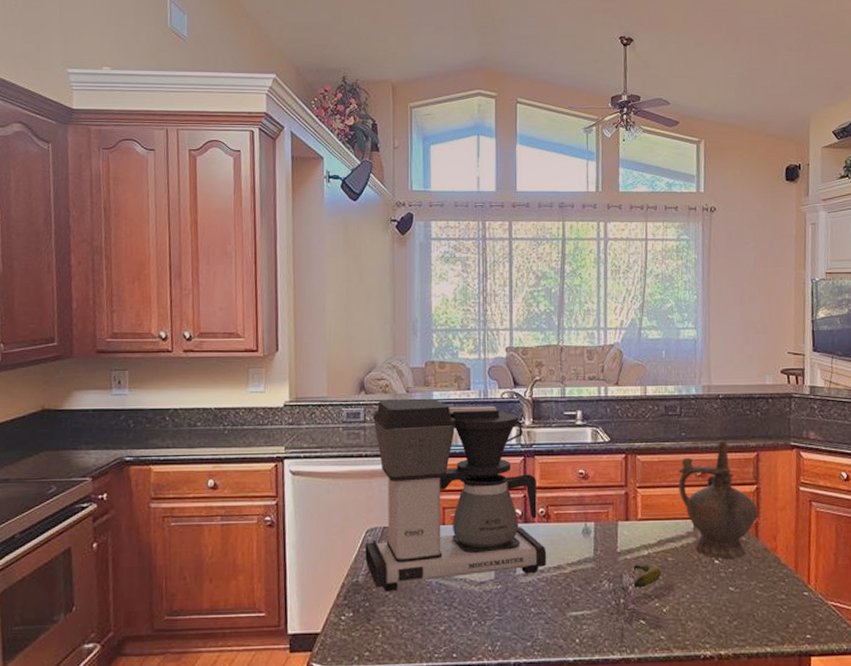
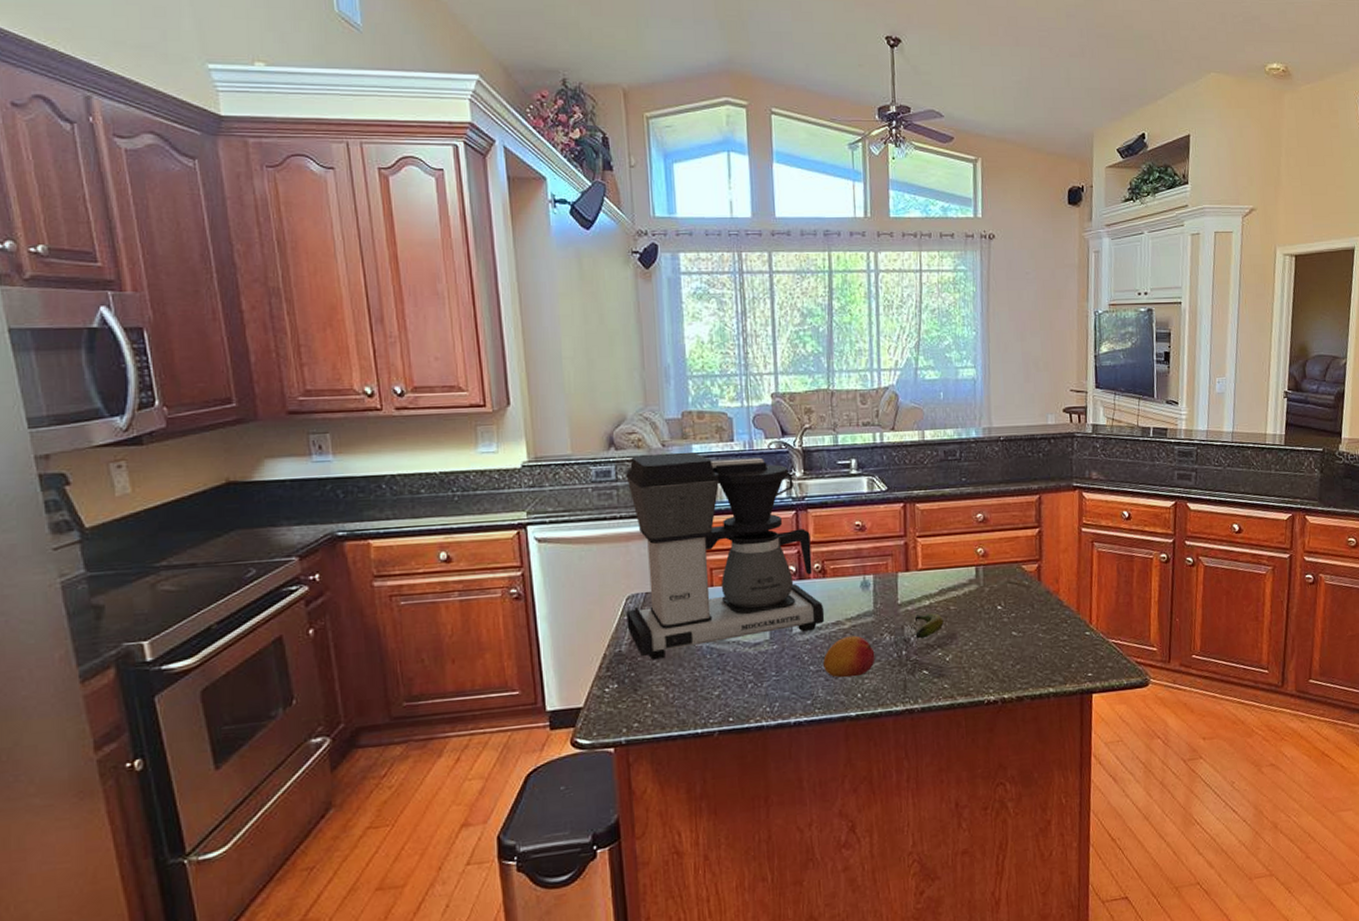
fruit: none [544,581,594,622] -> present [823,635,875,678]
ceremonial vessel: present [678,441,759,559] -> none [959,485,1041,604]

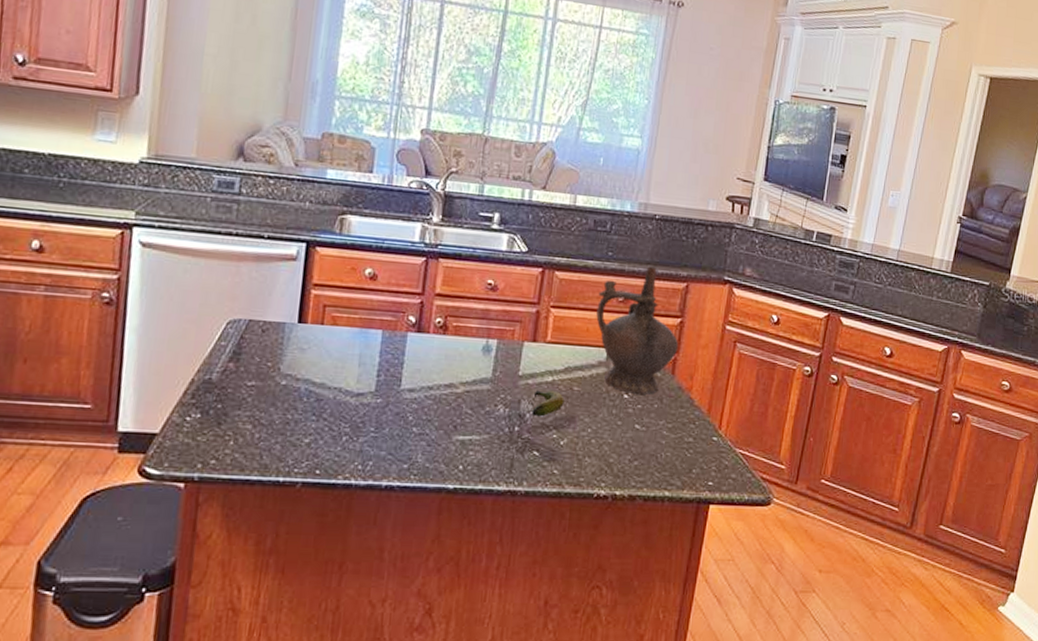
coffee maker: present [626,452,825,660] -> none [222,171,439,395]
fruit: present [823,635,875,678] -> none [427,401,485,447]
ceremonial vessel: none [959,485,1041,604] -> present [596,266,679,395]

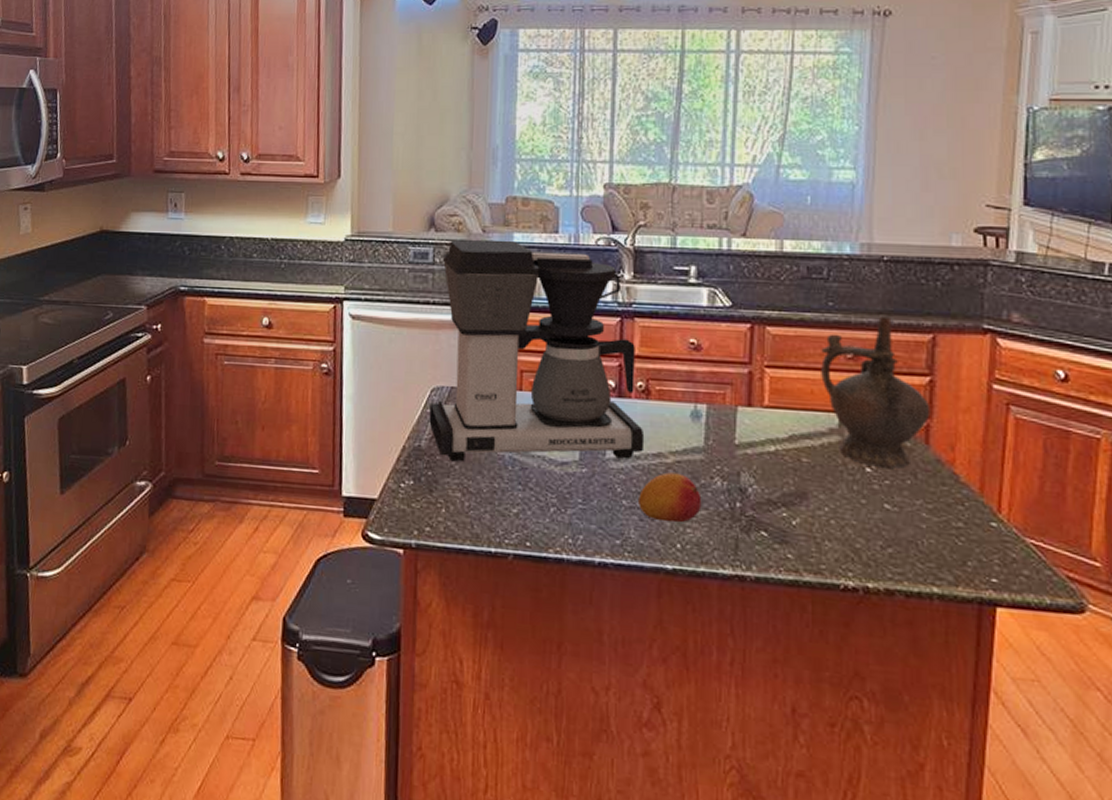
coffee maker: none [222,171,439,395] -> present [429,240,645,462]
fruit: none [427,401,485,447] -> present [639,472,702,523]
banana: present [531,390,565,417] -> none [754,461,792,492]

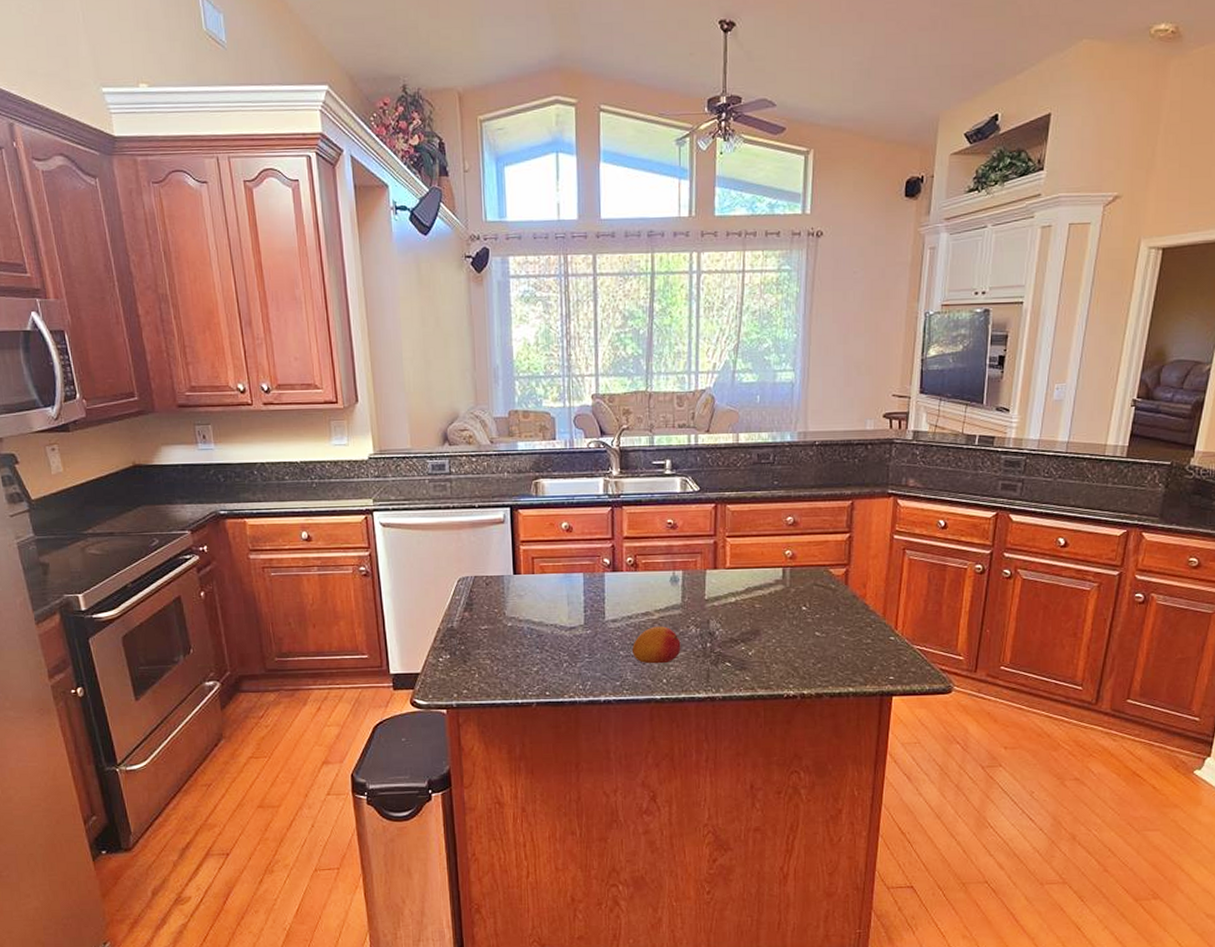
coffee maker: present [429,240,645,462] -> none [458,449,635,636]
ceremonial vessel: present [821,316,931,468] -> none [769,489,849,605]

